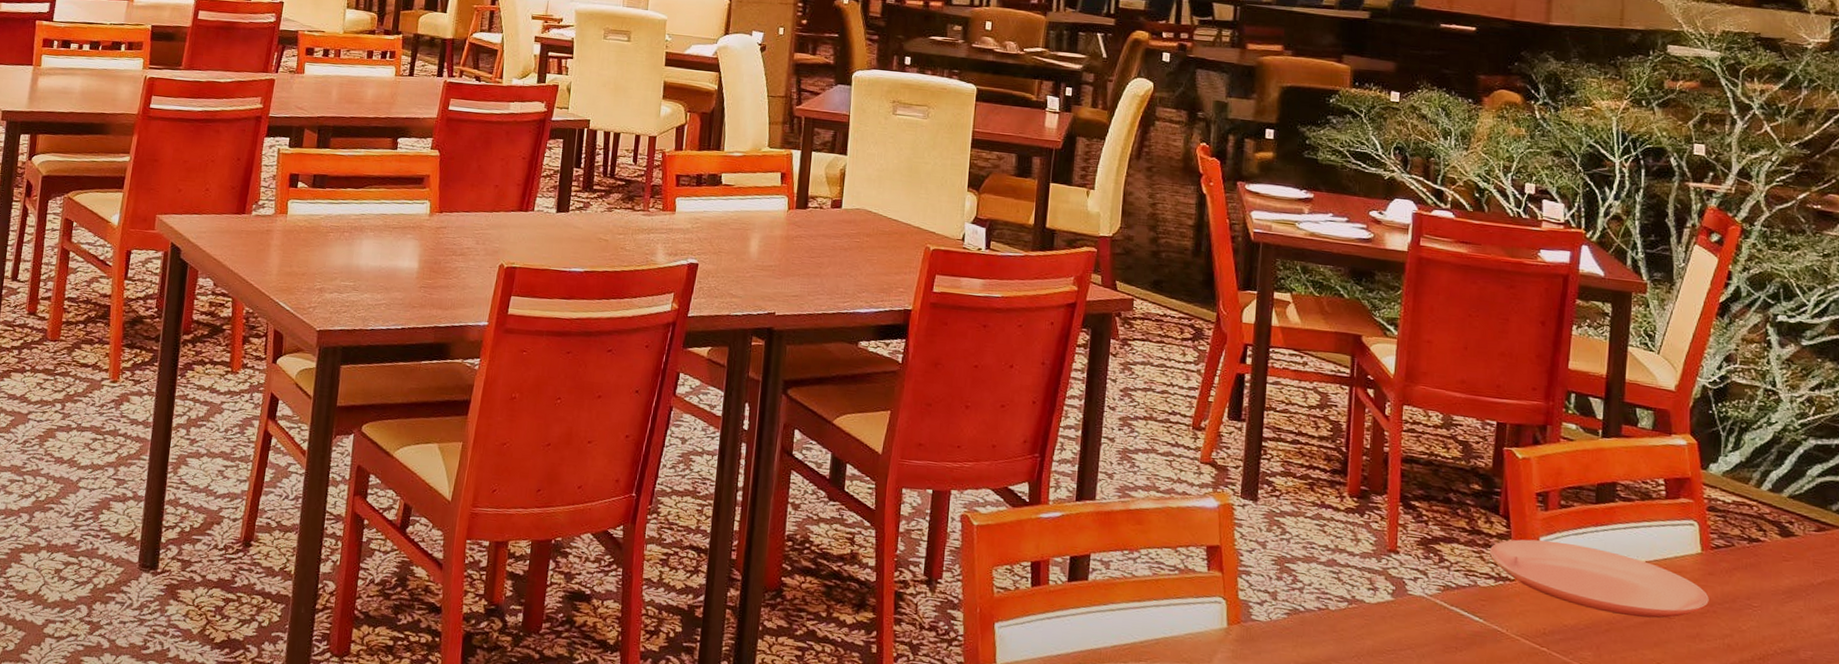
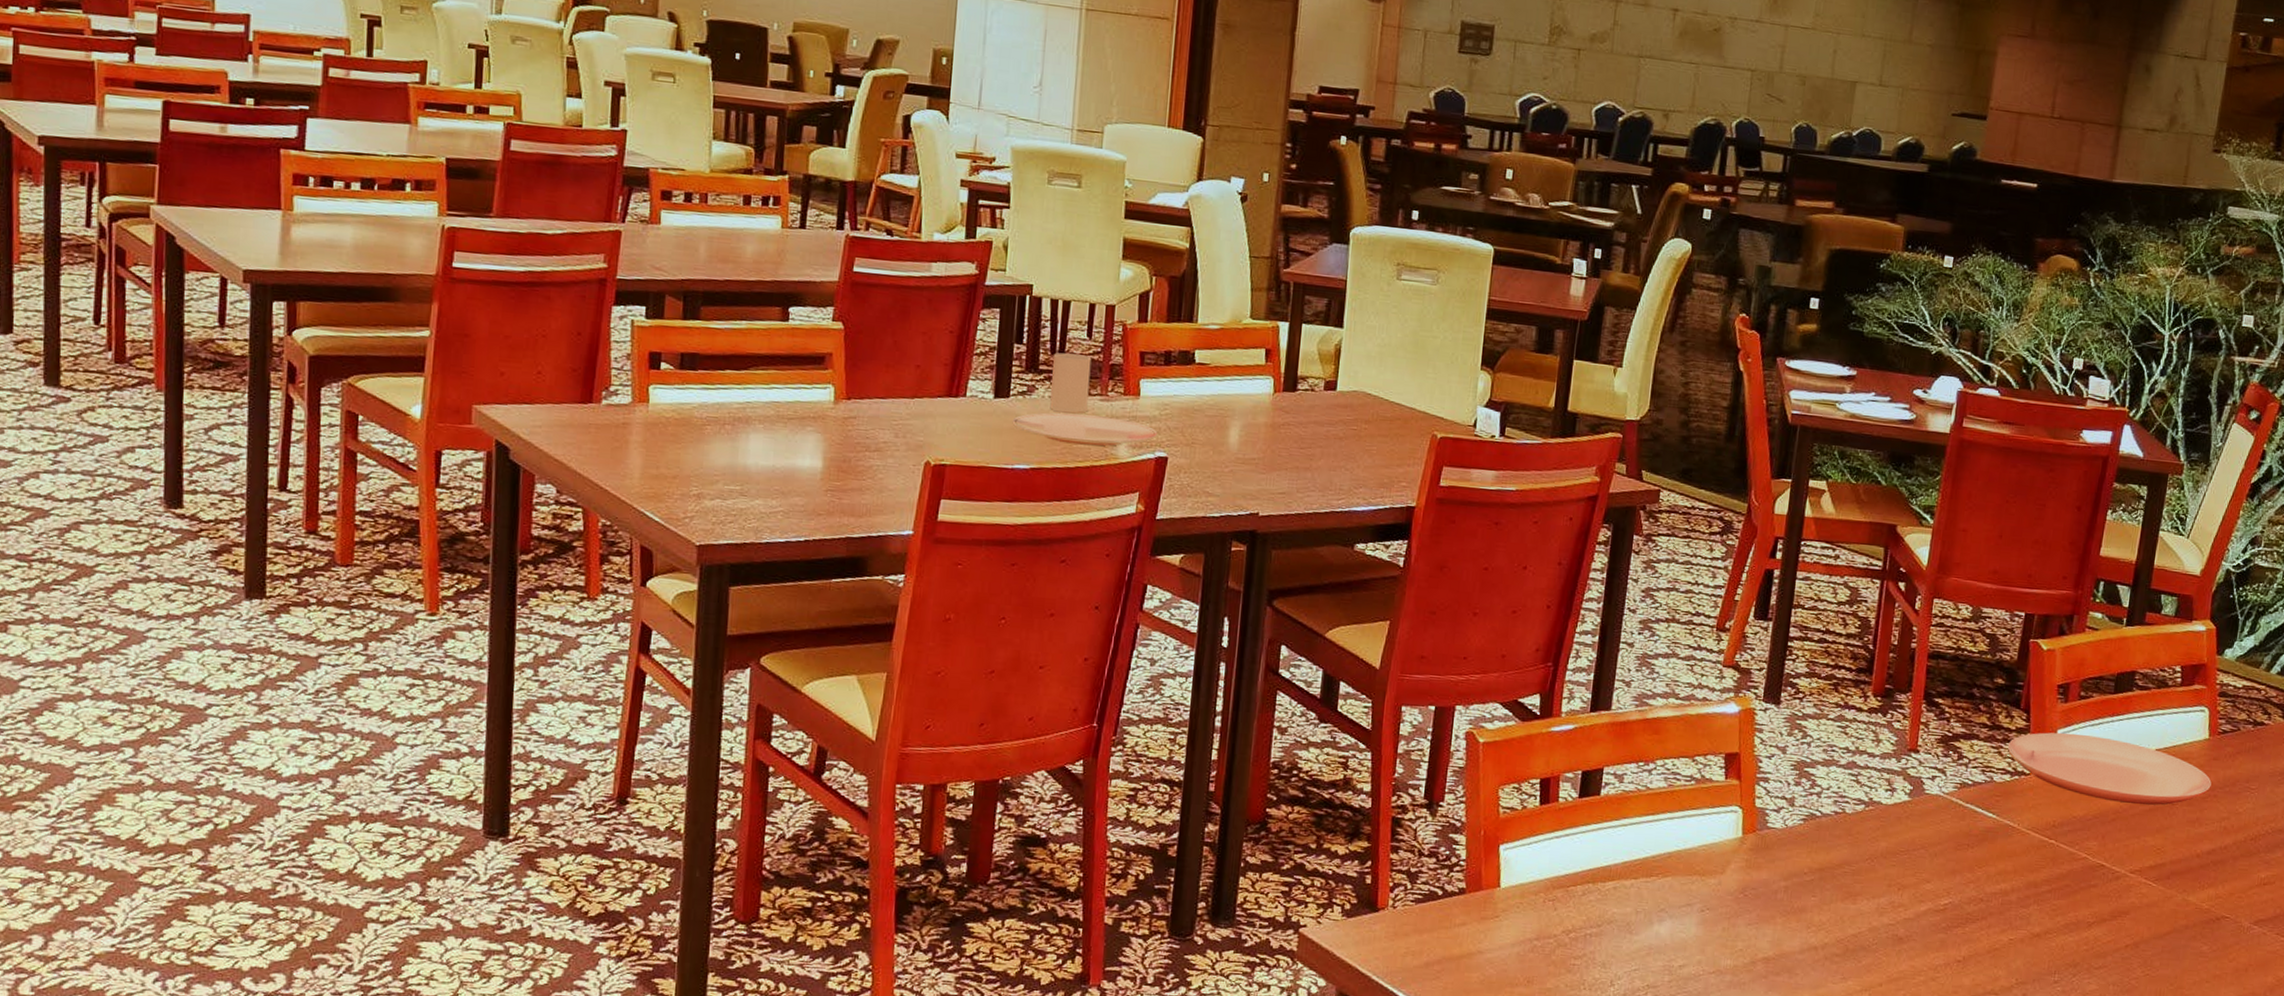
plate: none [570,225,690,254] -> present [1012,412,1158,446]
cup: none [601,175,636,227] -> present [1050,352,1092,414]

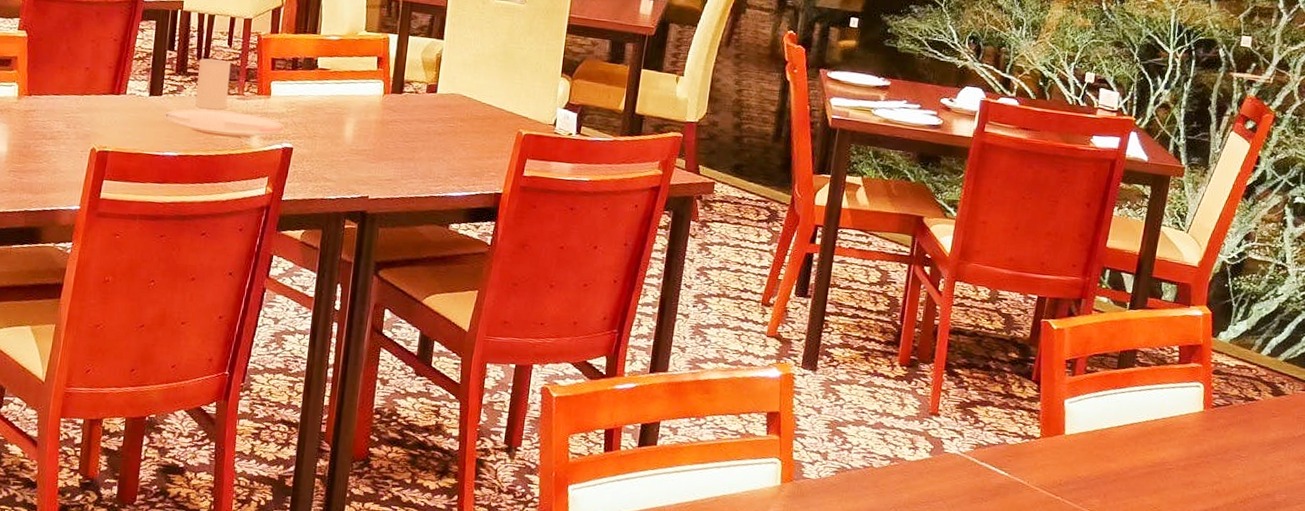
plate: present [2007,732,2212,805] -> none [1019,401,1205,469]

